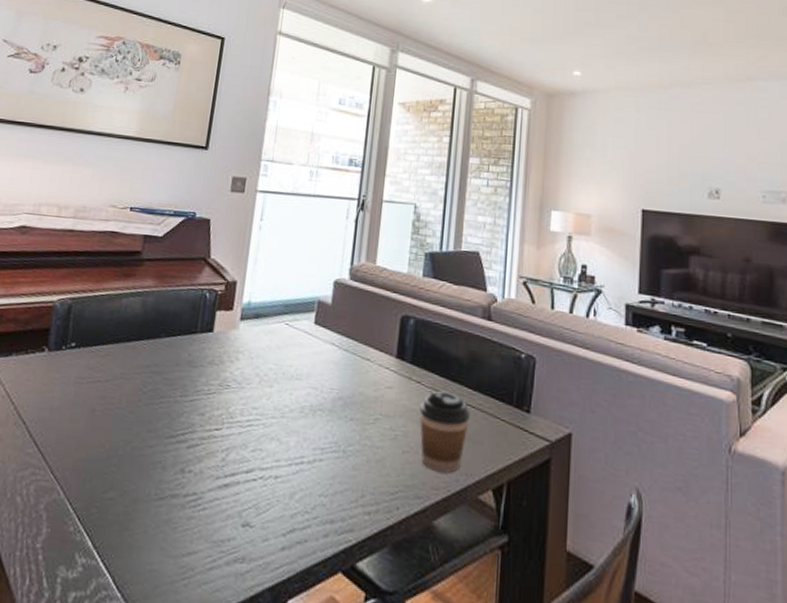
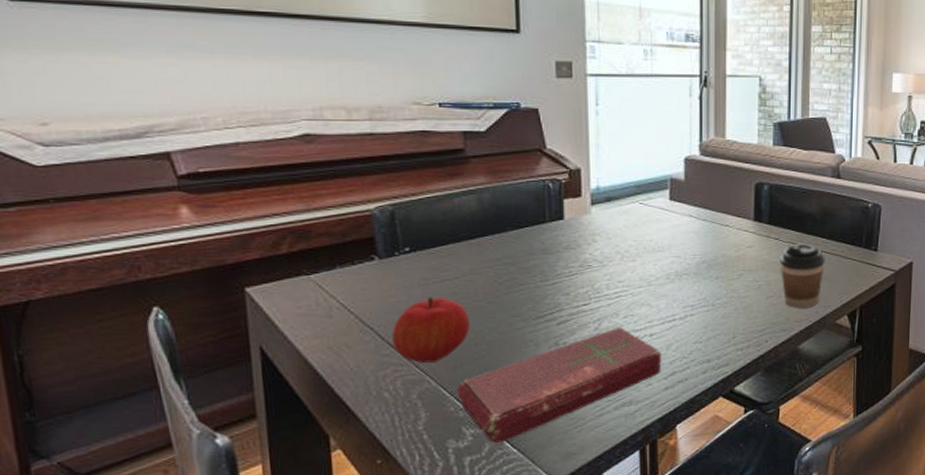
fruit: none [37,397,110,471] -> present [392,297,470,363]
book: none [79,461,284,584] -> present [455,326,662,445]

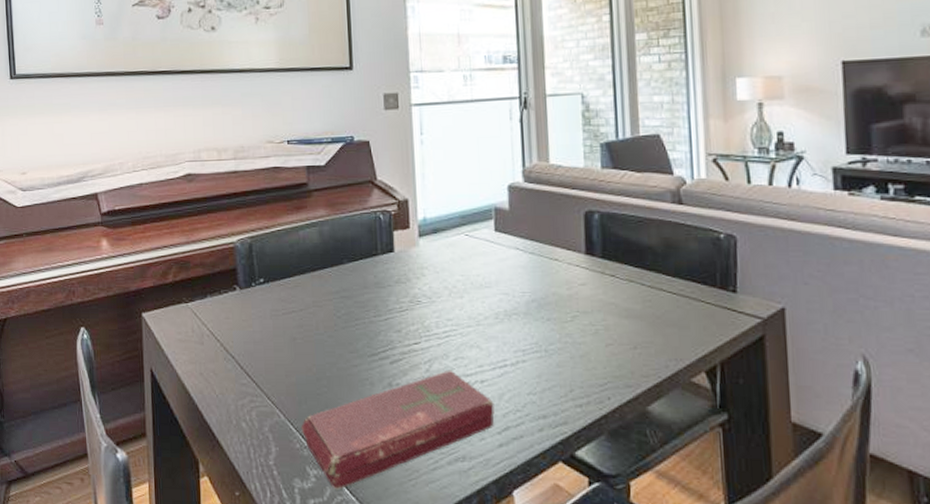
fruit: present [392,297,470,363] -> none [249,328,313,395]
coffee cup: present [780,243,825,308] -> none [617,281,672,360]

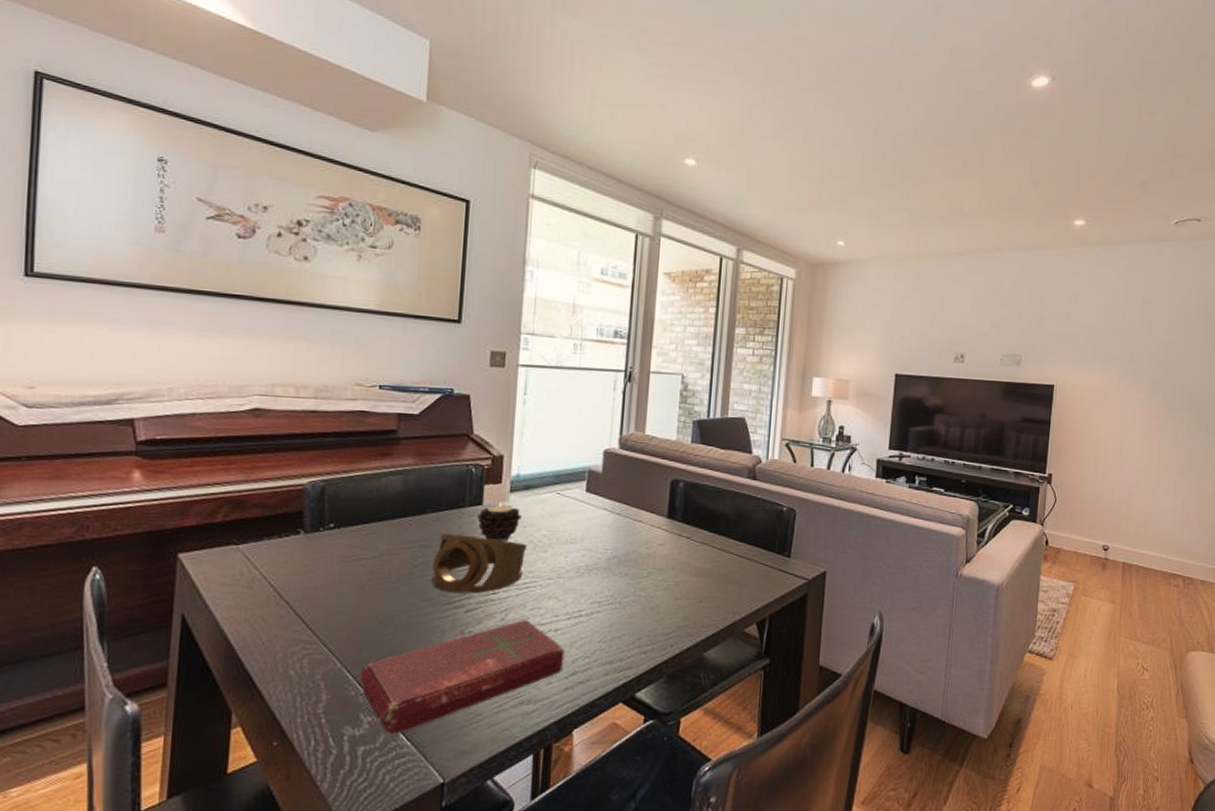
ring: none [354,282,443,344] -> present [431,533,528,594]
candle: none [391,247,433,289] -> present [477,501,521,542]

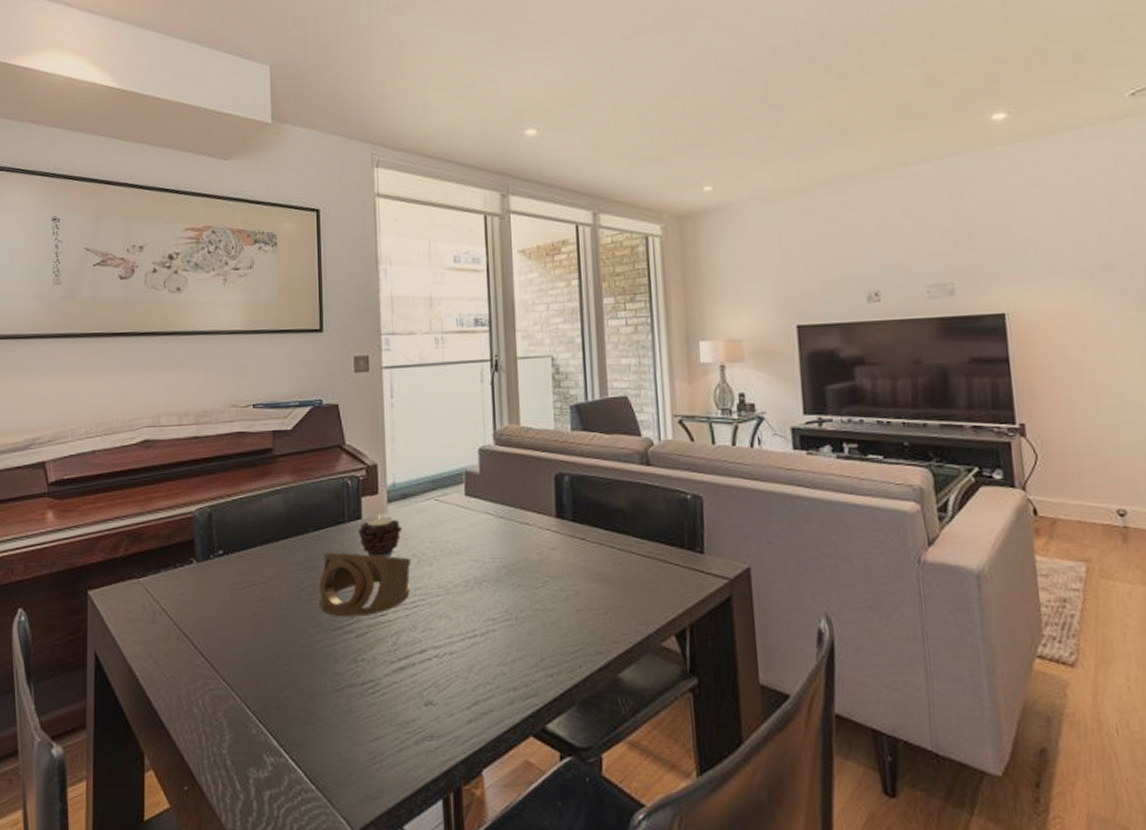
book: present [358,619,565,736] -> none [258,642,464,778]

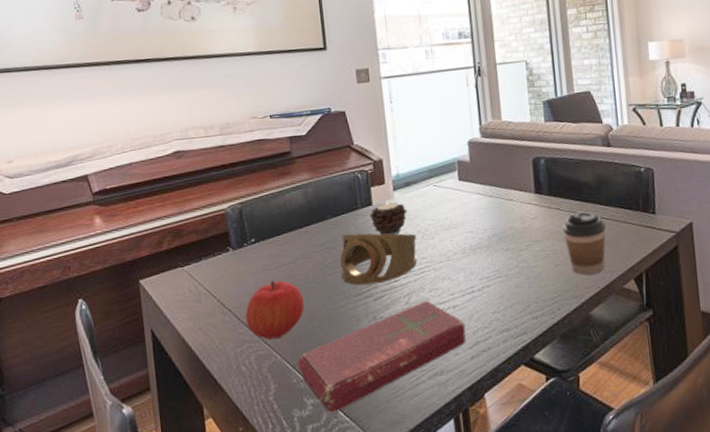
fruit: none [204,603,273,676] -> present [245,280,304,340]
book: none [258,642,464,778] -> present [296,300,466,414]
coffee cup: none [588,544,641,625] -> present [562,211,606,275]

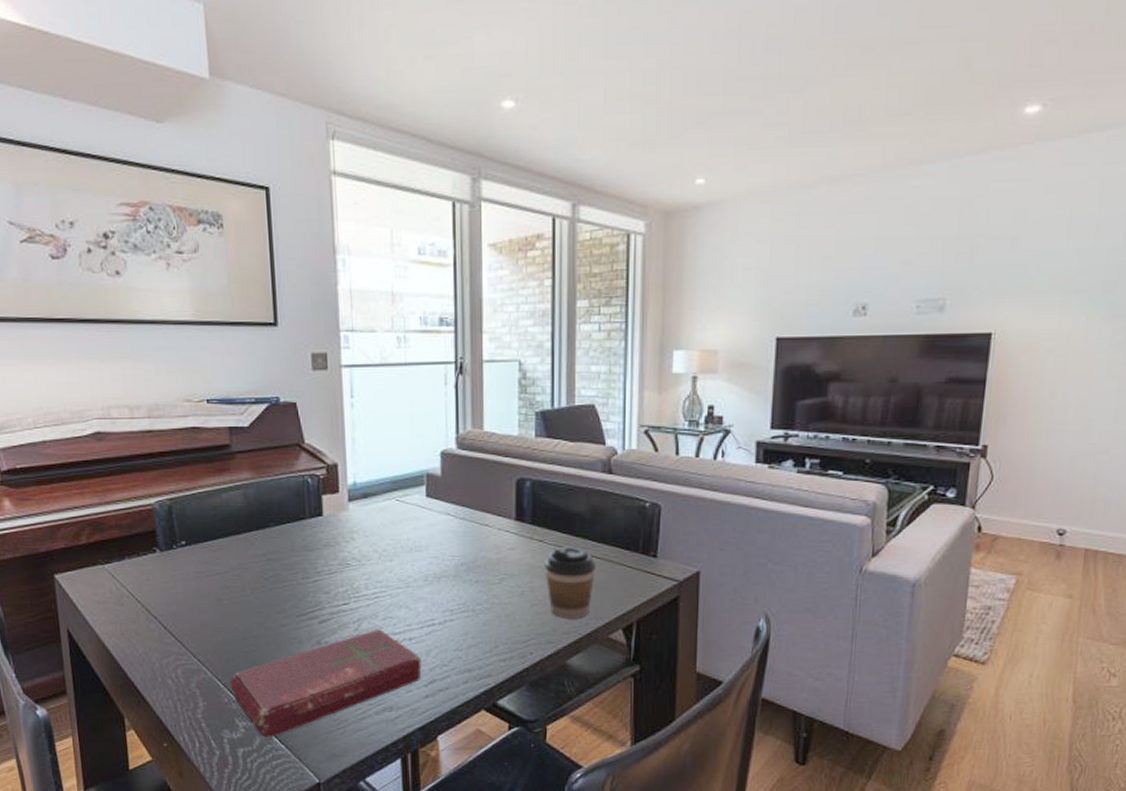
fruit: present [245,280,304,340] -> none [173,589,240,654]
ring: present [340,233,417,286] -> none [282,545,373,605]
candle: present [370,199,407,236] -> none [319,511,363,553]

